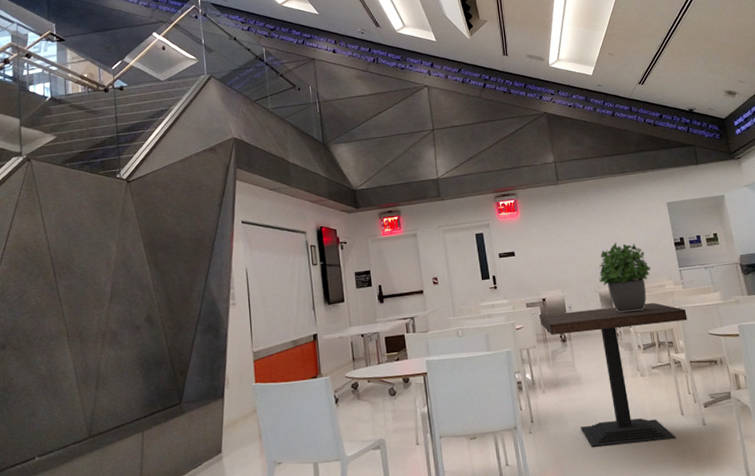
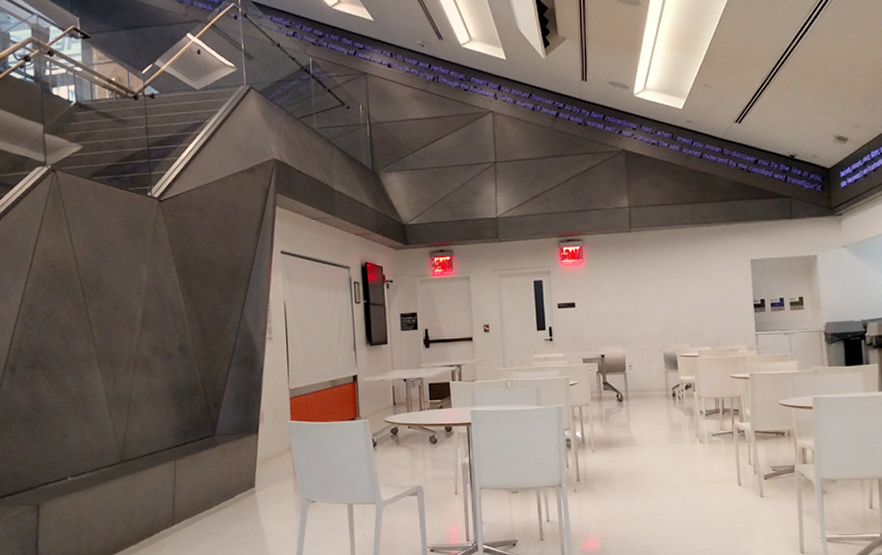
dining table: present [540,302,688,448] -> none [596,366,758,511]
potted plant: present [598,242,651,313] -> none [664,299,725,376]

